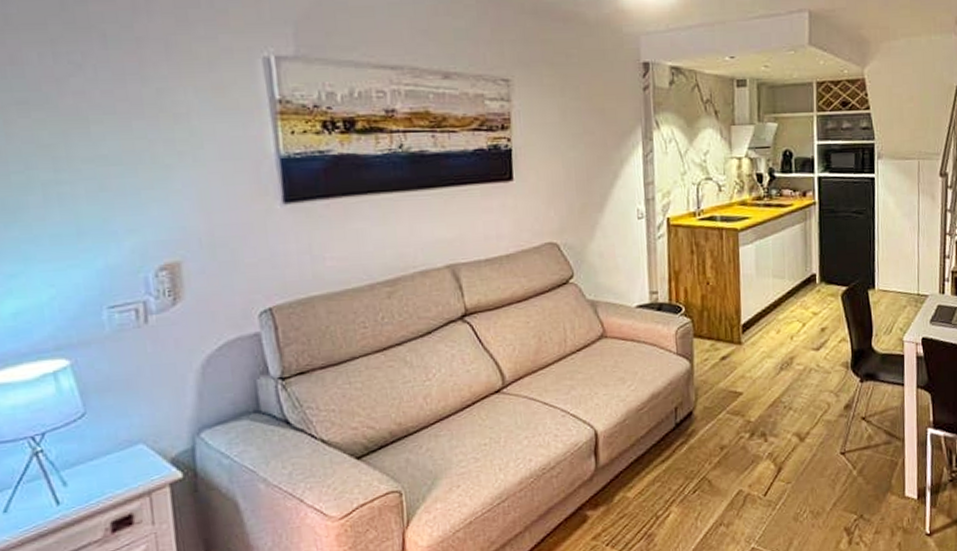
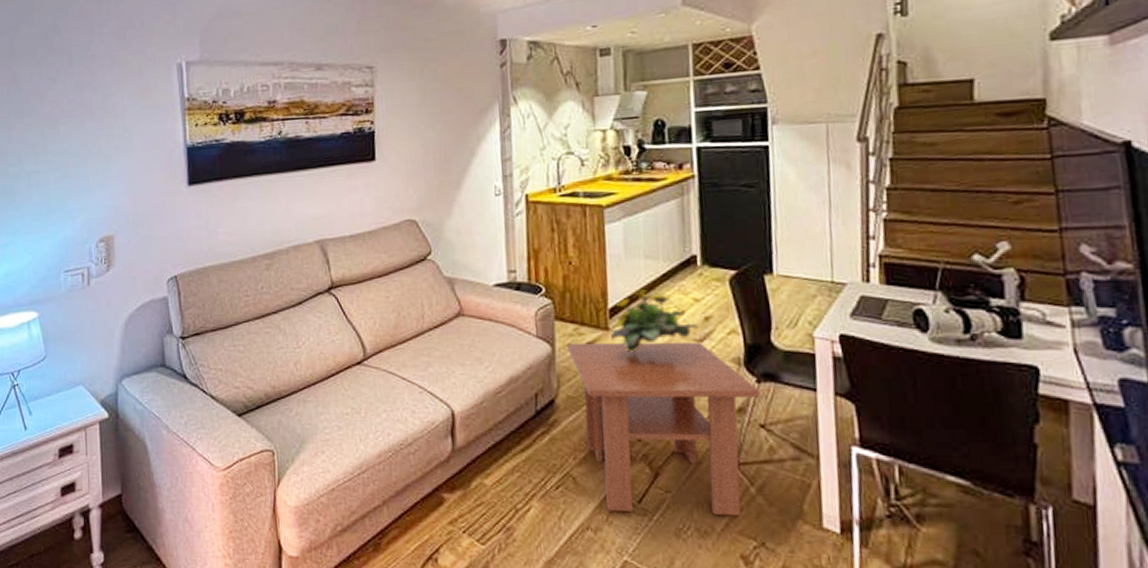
coffee table: none [705,351,862,506] -> present [567,342,760,515]
flowering plant: none [743,306,817,364] -> present [611,290,699,353]

